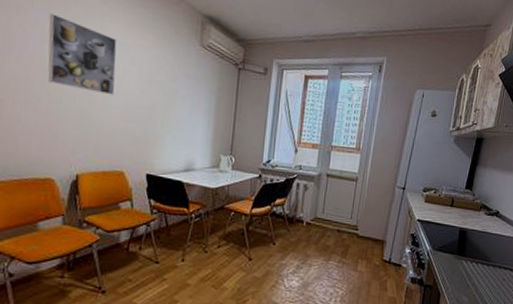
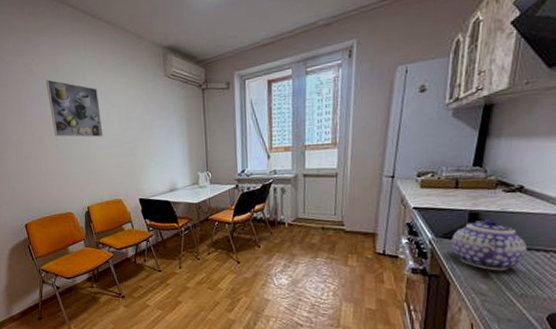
teapot: none [444,237,498,285] -> present [451,219,526,271]

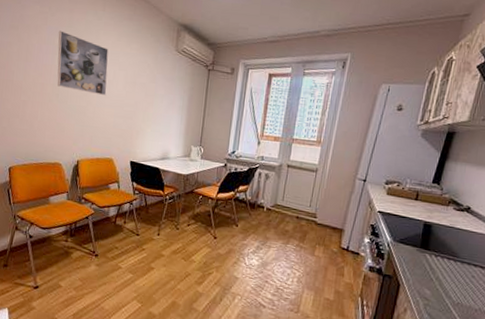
teapot: present [451,219,526,271] -> none [406,231,467,280]

